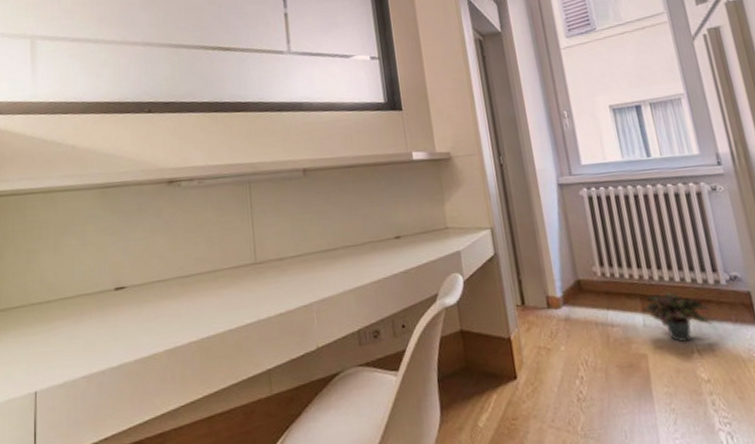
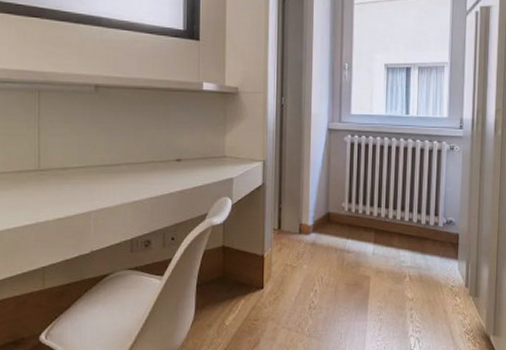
potted plant: present [641,291,711,342] -> none [373,228,427,268]

